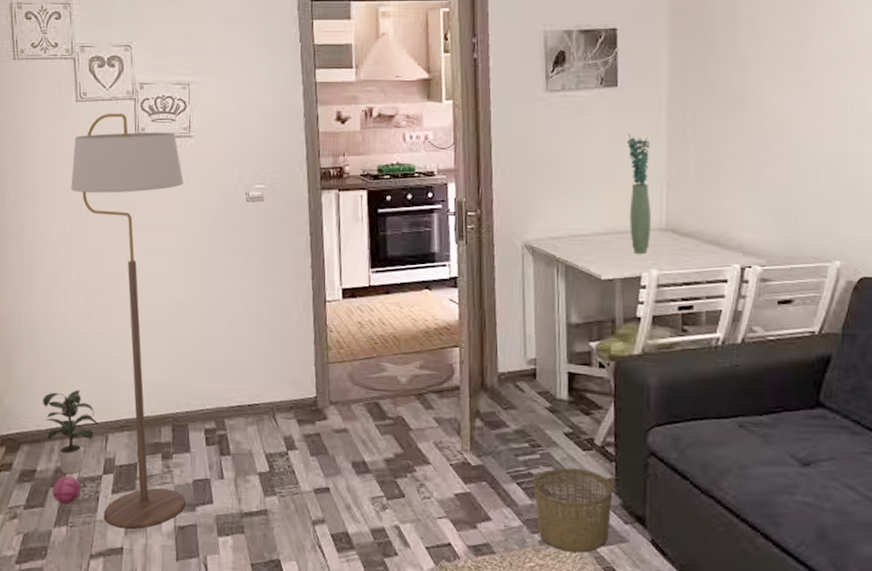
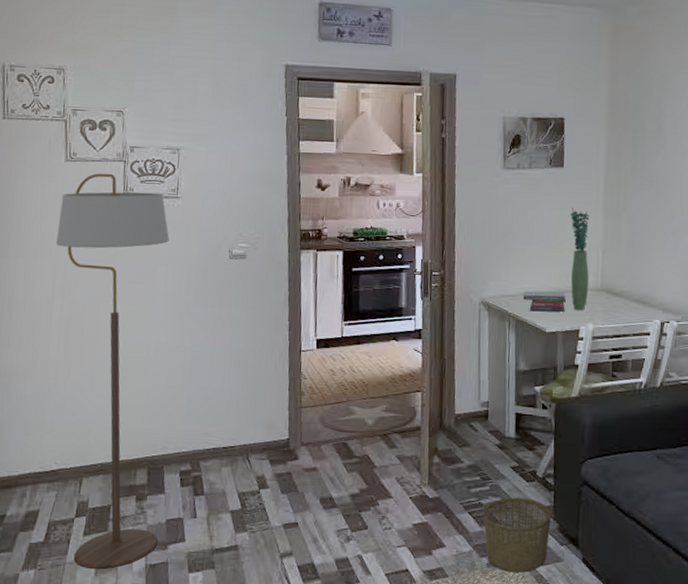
potted plant: present [43,390,100,475] -> none [16,436,75,519]
toy ball: present [52,475,81,505] -> none [21,520,52,548]
books: none [574,231,624,256] -> present [523,290,566,312]

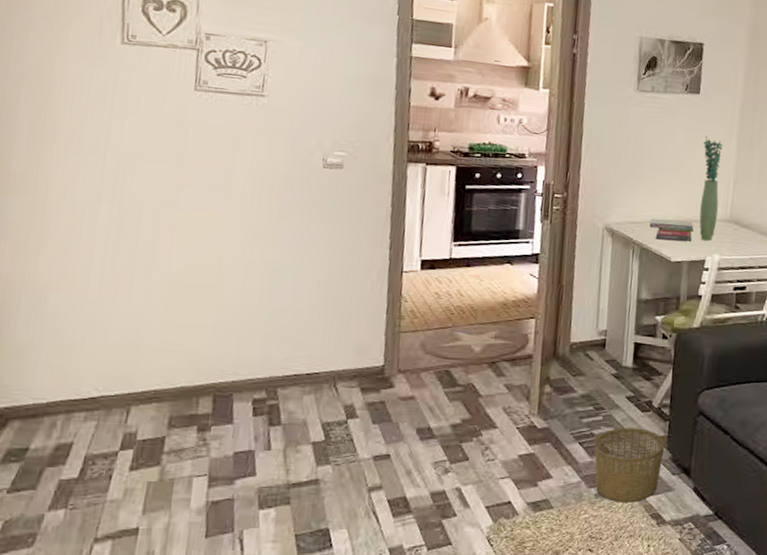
floor lamp: present [56,173,169,569] -> none [106,61,251,507]

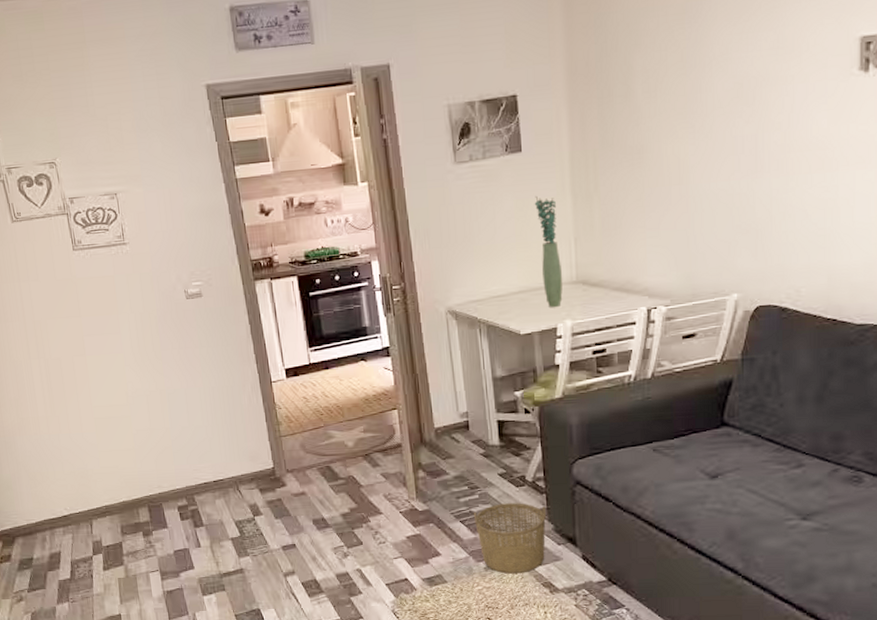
books: present [650,218,694,241] -> none [492,290,539,314]

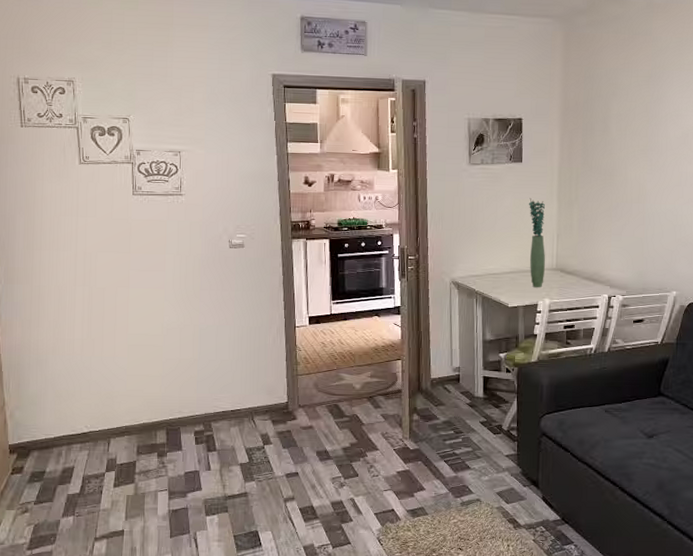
basket: present [473,503,546,574] -> none [456,448,516,510]

